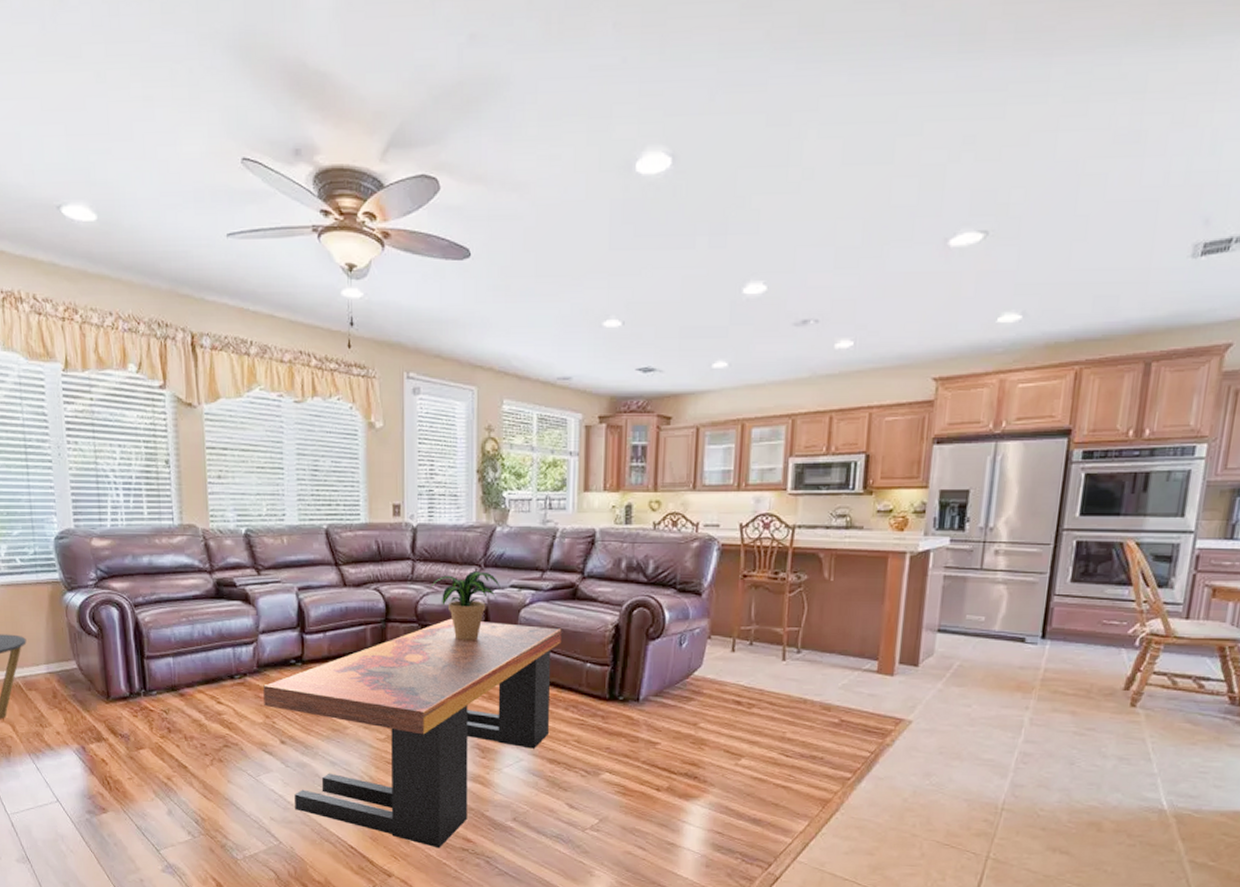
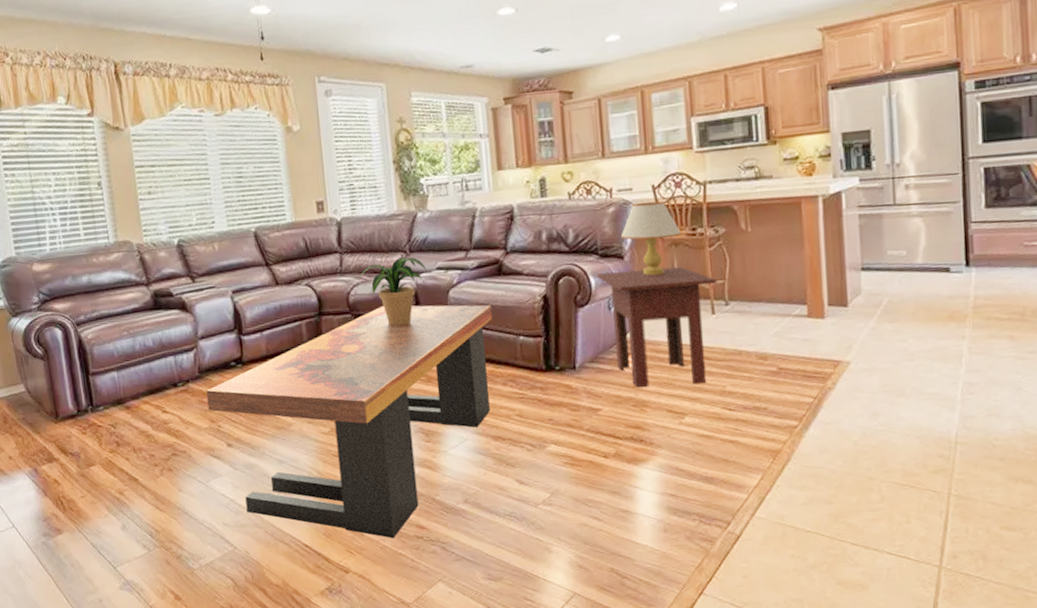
side table: none [671,608,793,728] -> present [596,267,717,388]
table lamp: none [701,540,763,616] -> present [620,201,681,276]

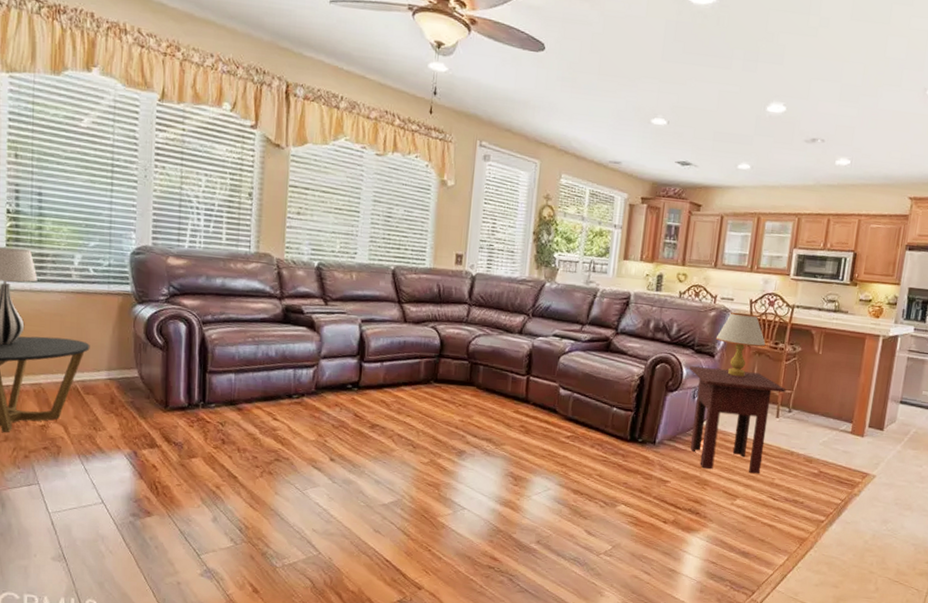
coffee table: present [206,304,493,539] -> none [318,359,595,565]
potted plant: present [358,257,427,326] -> none [481,319,545,380]

